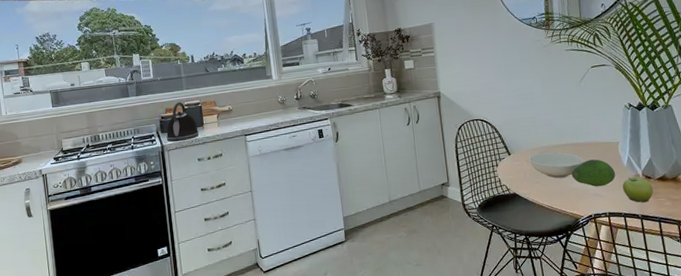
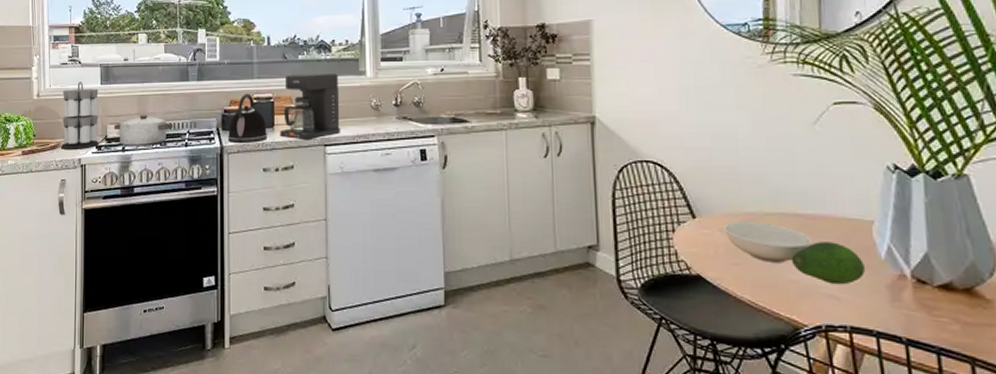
spice rack: none [18,106,57,164] -> present [61,82,99,149]
cooking pot: none [68,127,120,156] -> present [114,114,174,147]
coffee maker: none [208,79,256,133] -> present [280,72,340,140]
fruit: present [622,176,654,203] -> none [875,277,930,320]

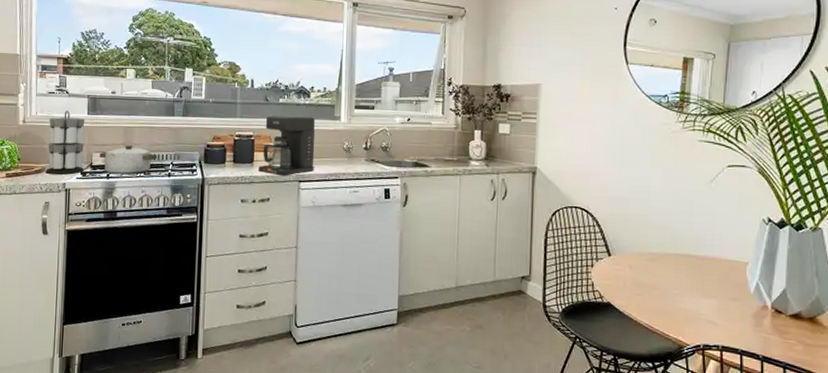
kettle: present [227,93,267,144] -> none [209,131,247,177]
bowl: present [724,221,813,263] -> none [633,259,701,294]
fruit: present [791,241,865,285] -> none [682,278,737,313]

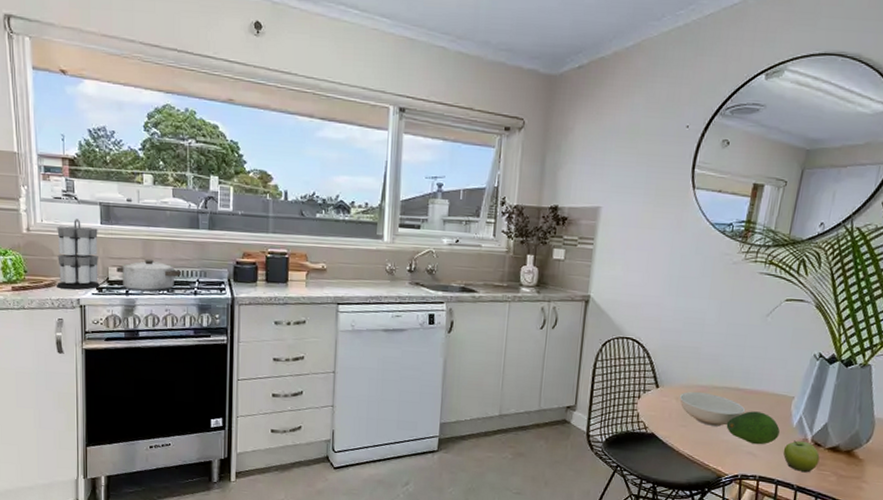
coffee maker: present [258,115,316,176] -> none [293,231,356,298]
bowl: none [633,259,701,294] -> present [680,392,746,426]
fruit: none [682,278,737,313] -> present [726,411,780,445]
fruit: none [743,307,783,342] -> present [783,440,820,473]

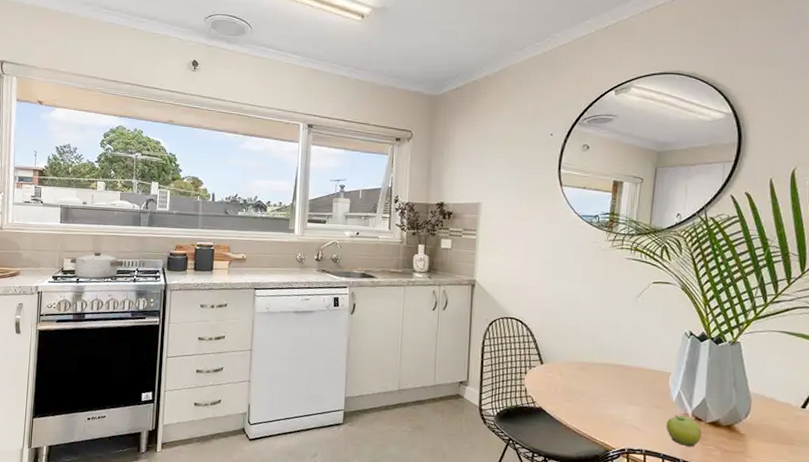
spice rack: present [57,219,100,290] -> none [20,219,58,278]
bowl: present [680,392,746,426] -> none [563,368,626,401]
fruit: present [726,411,780,445] -> none [609,386,660,419]

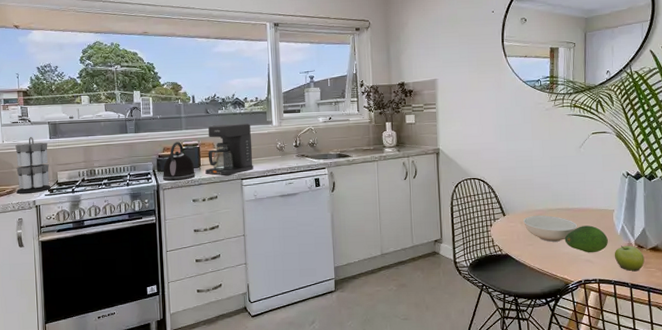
spice rack: none [20,219,58,278] -> present [15,137,51,194]
cooking pot: present [70,251,124,280] -> none [64,161,116,189]
kettle: none [171,240,206,284] -> present [162,142,195,182]
coffee maker: none [217,227,271,284] -> present [205,123,253,176]
bowl: none [563,368,626,401] -> present [524,215,578,242]
fruit: none [609,386,660,419] -> present [564,225,608,253]

